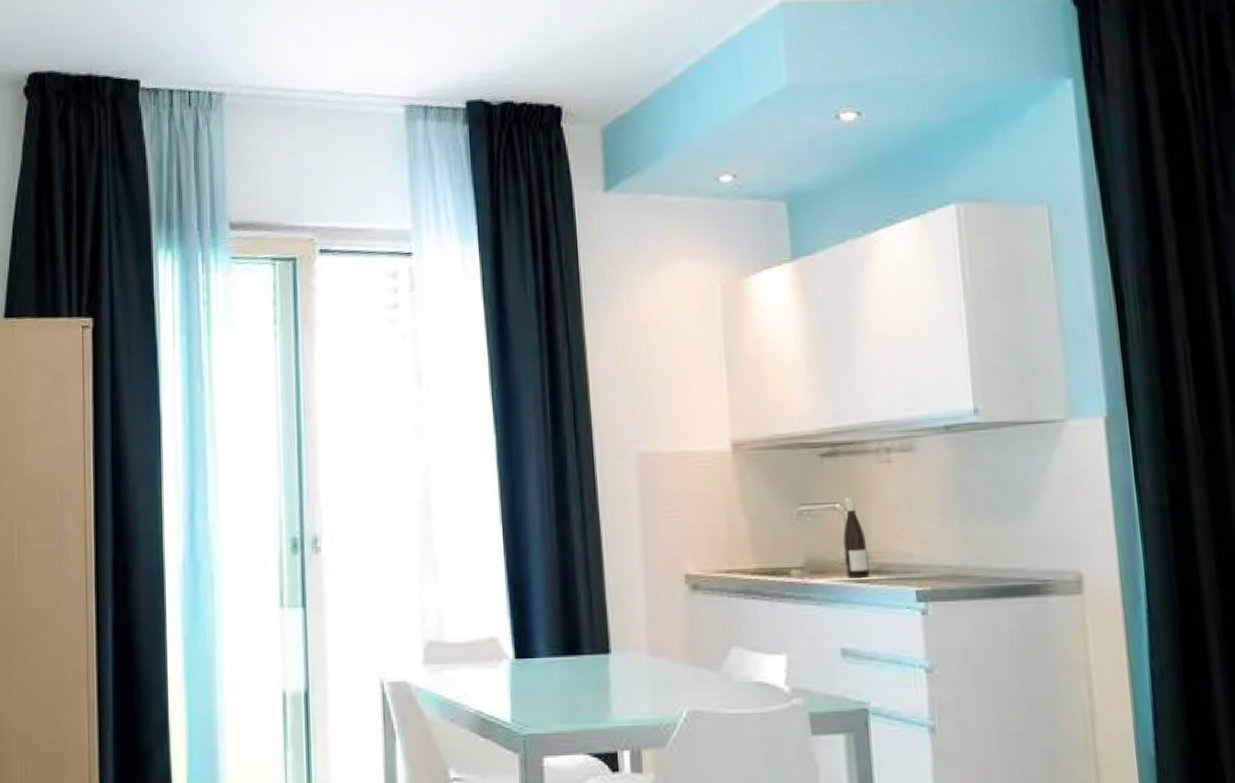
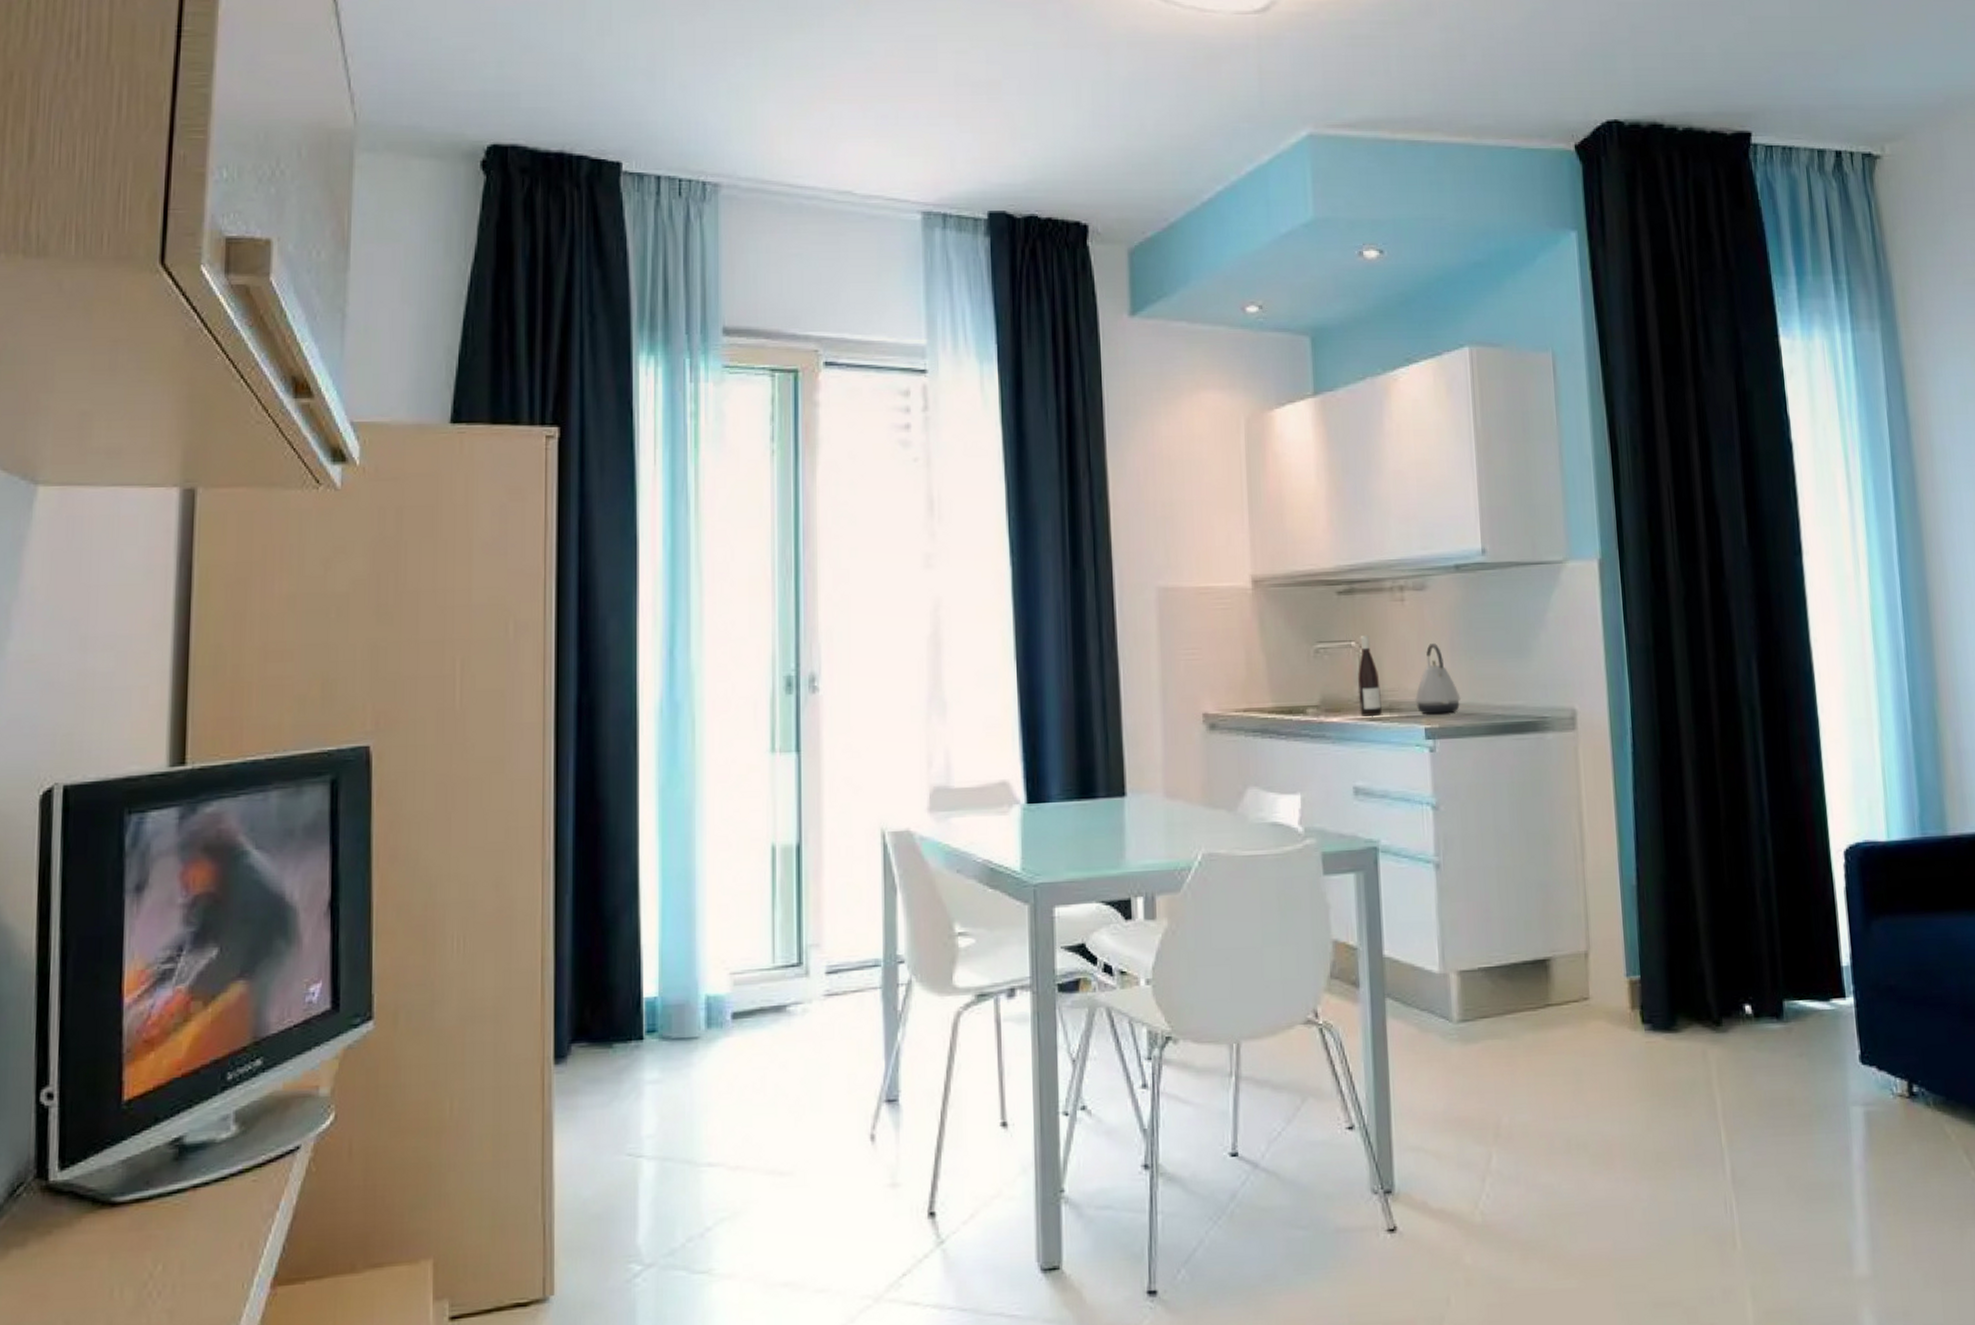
kettle: none [905,505,954,577] -> present [1415,643,1461,715]

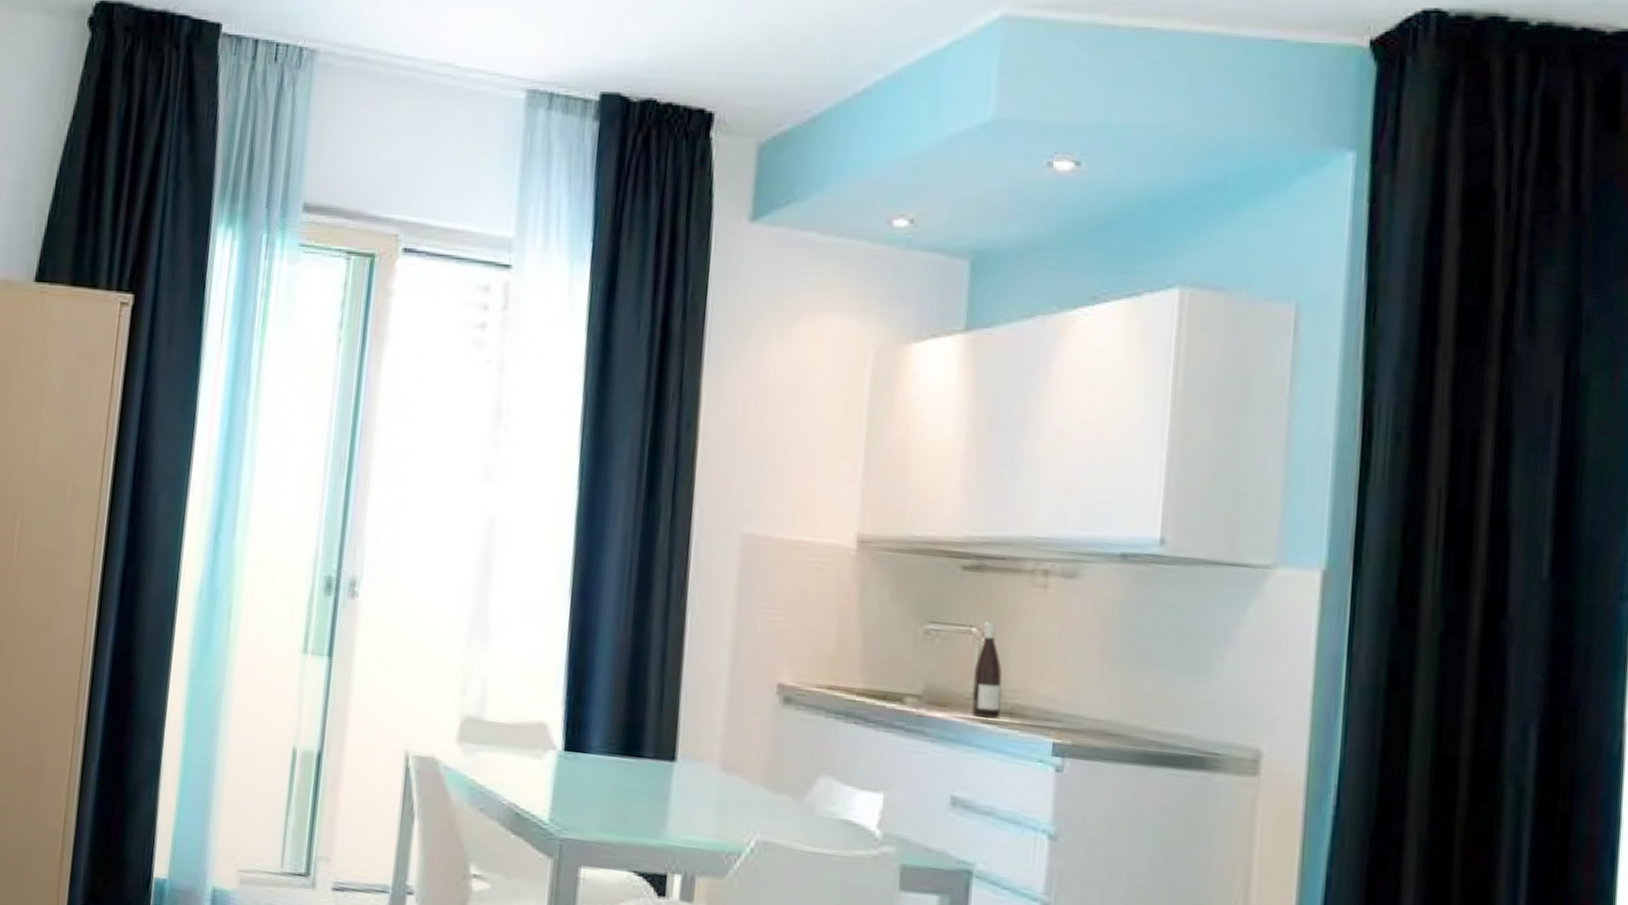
kettle: present [1415,643,1461,715] -> none [1045,643,1106,730]

